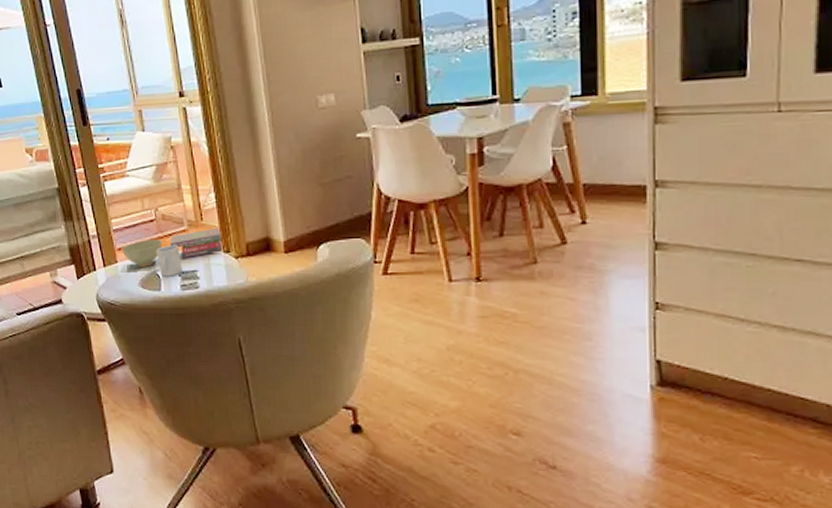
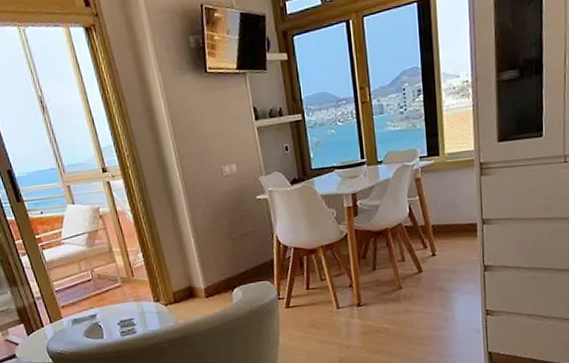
bowl: present [122,238,163,267] -> none [65,295,101,320]
cup: present [156,245,183,276] -> none [96,299,121,326]
books: present [169,227,223,259] -> none [107,281,154,311]

